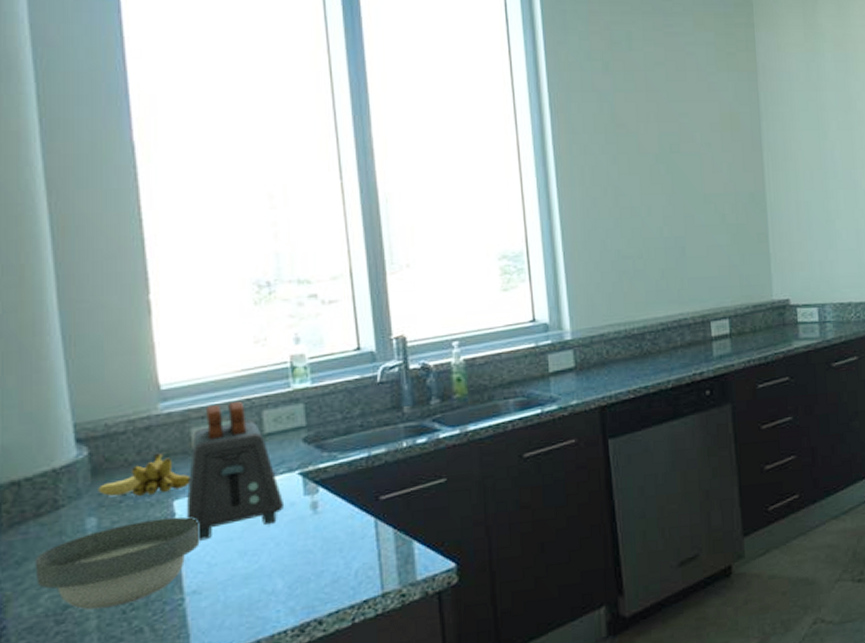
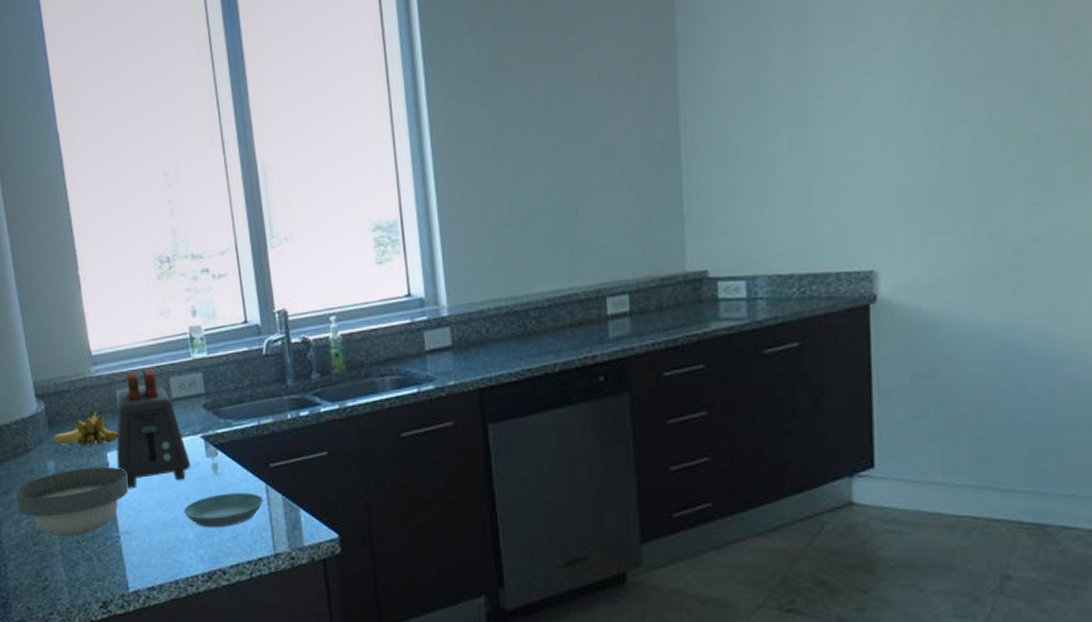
saucer: none [271,529,371,575] -> present [183,493,263,528]

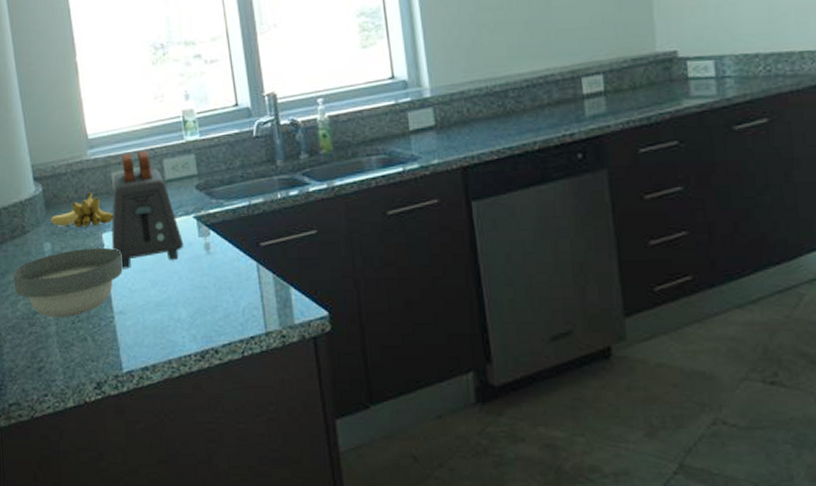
saucer: present [183,493,263,528] -> none [176,271,255,307]

